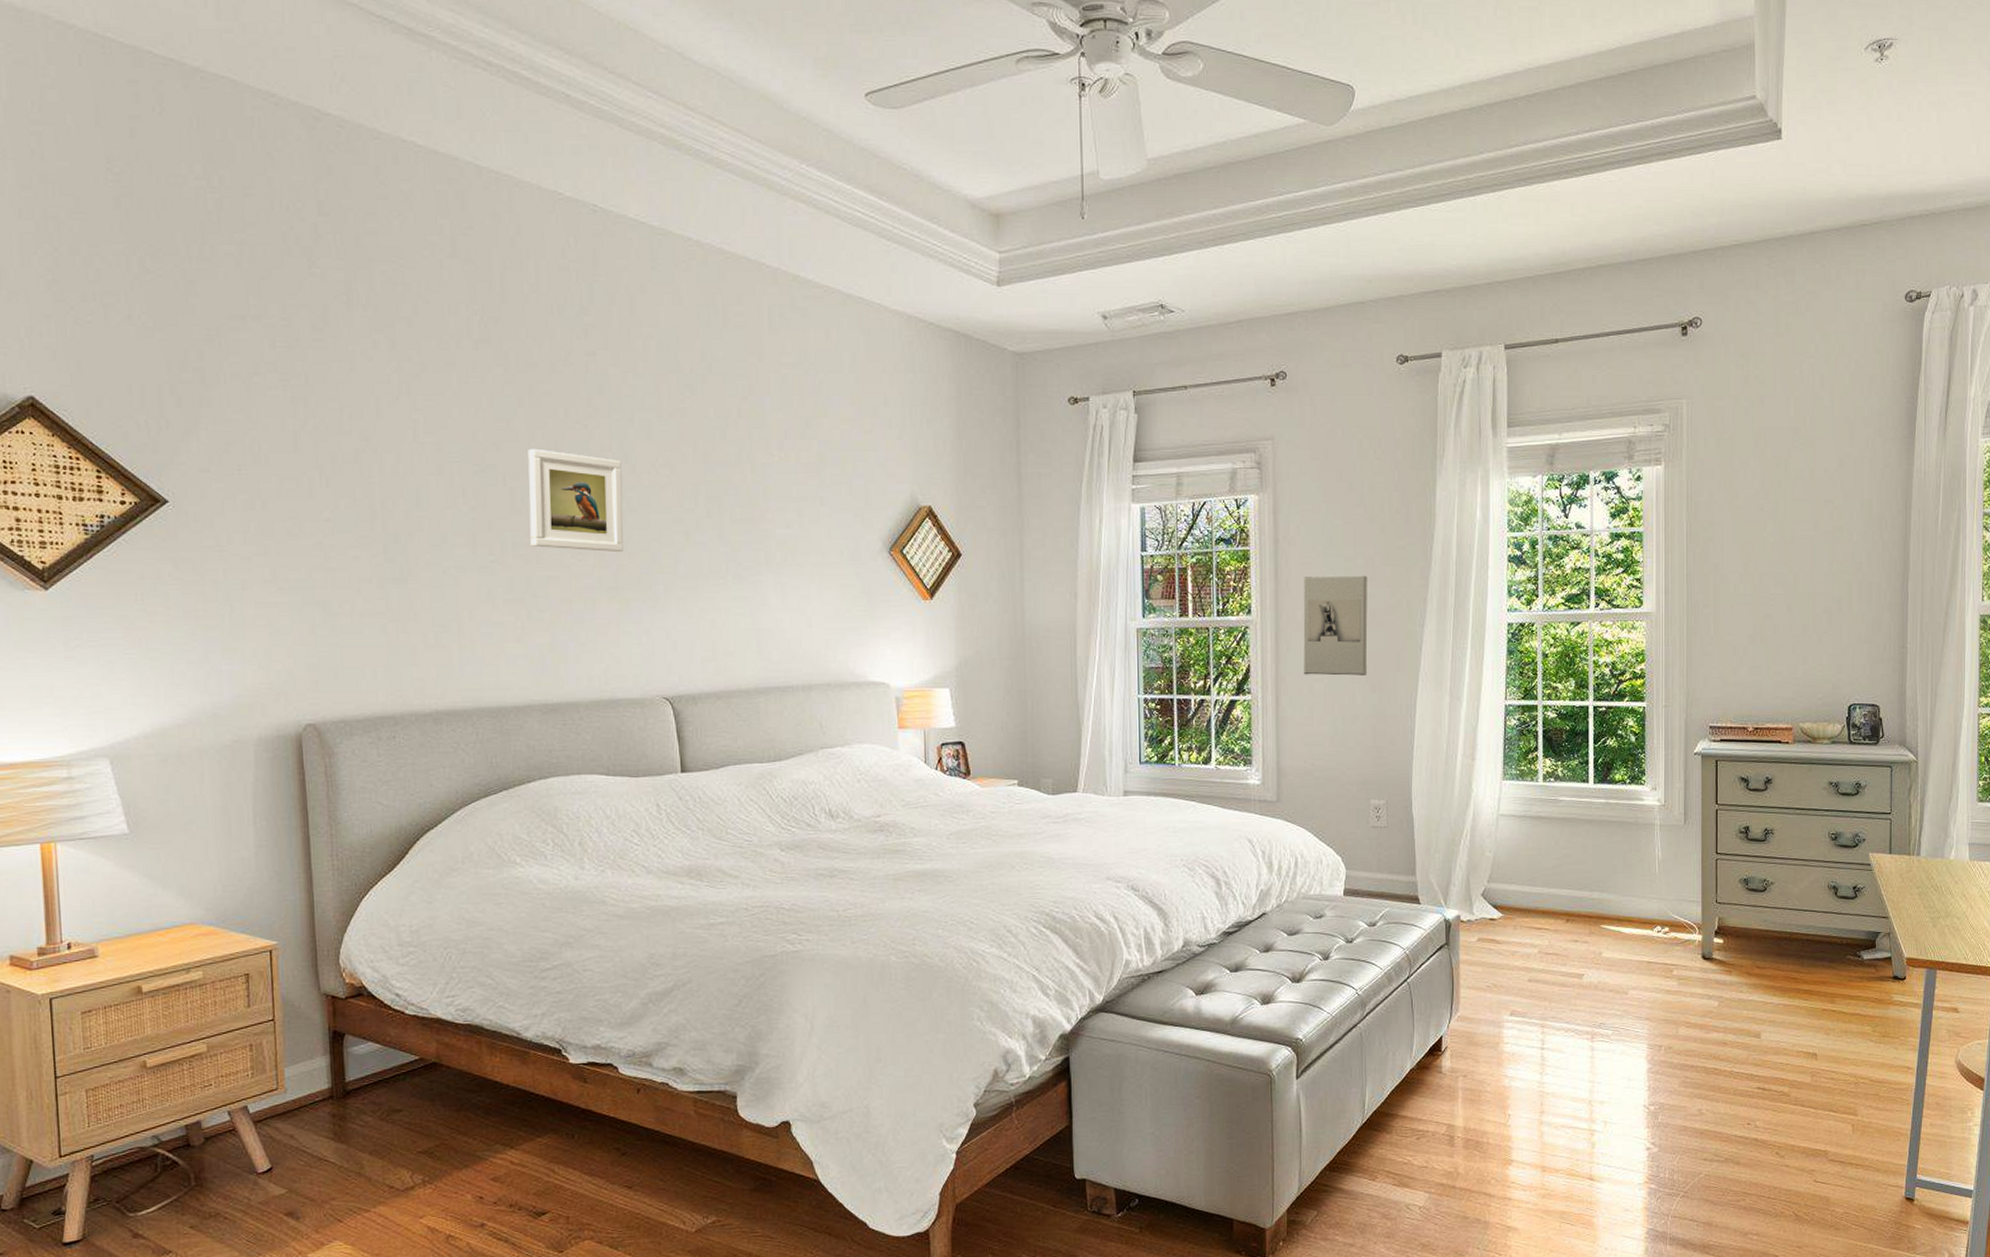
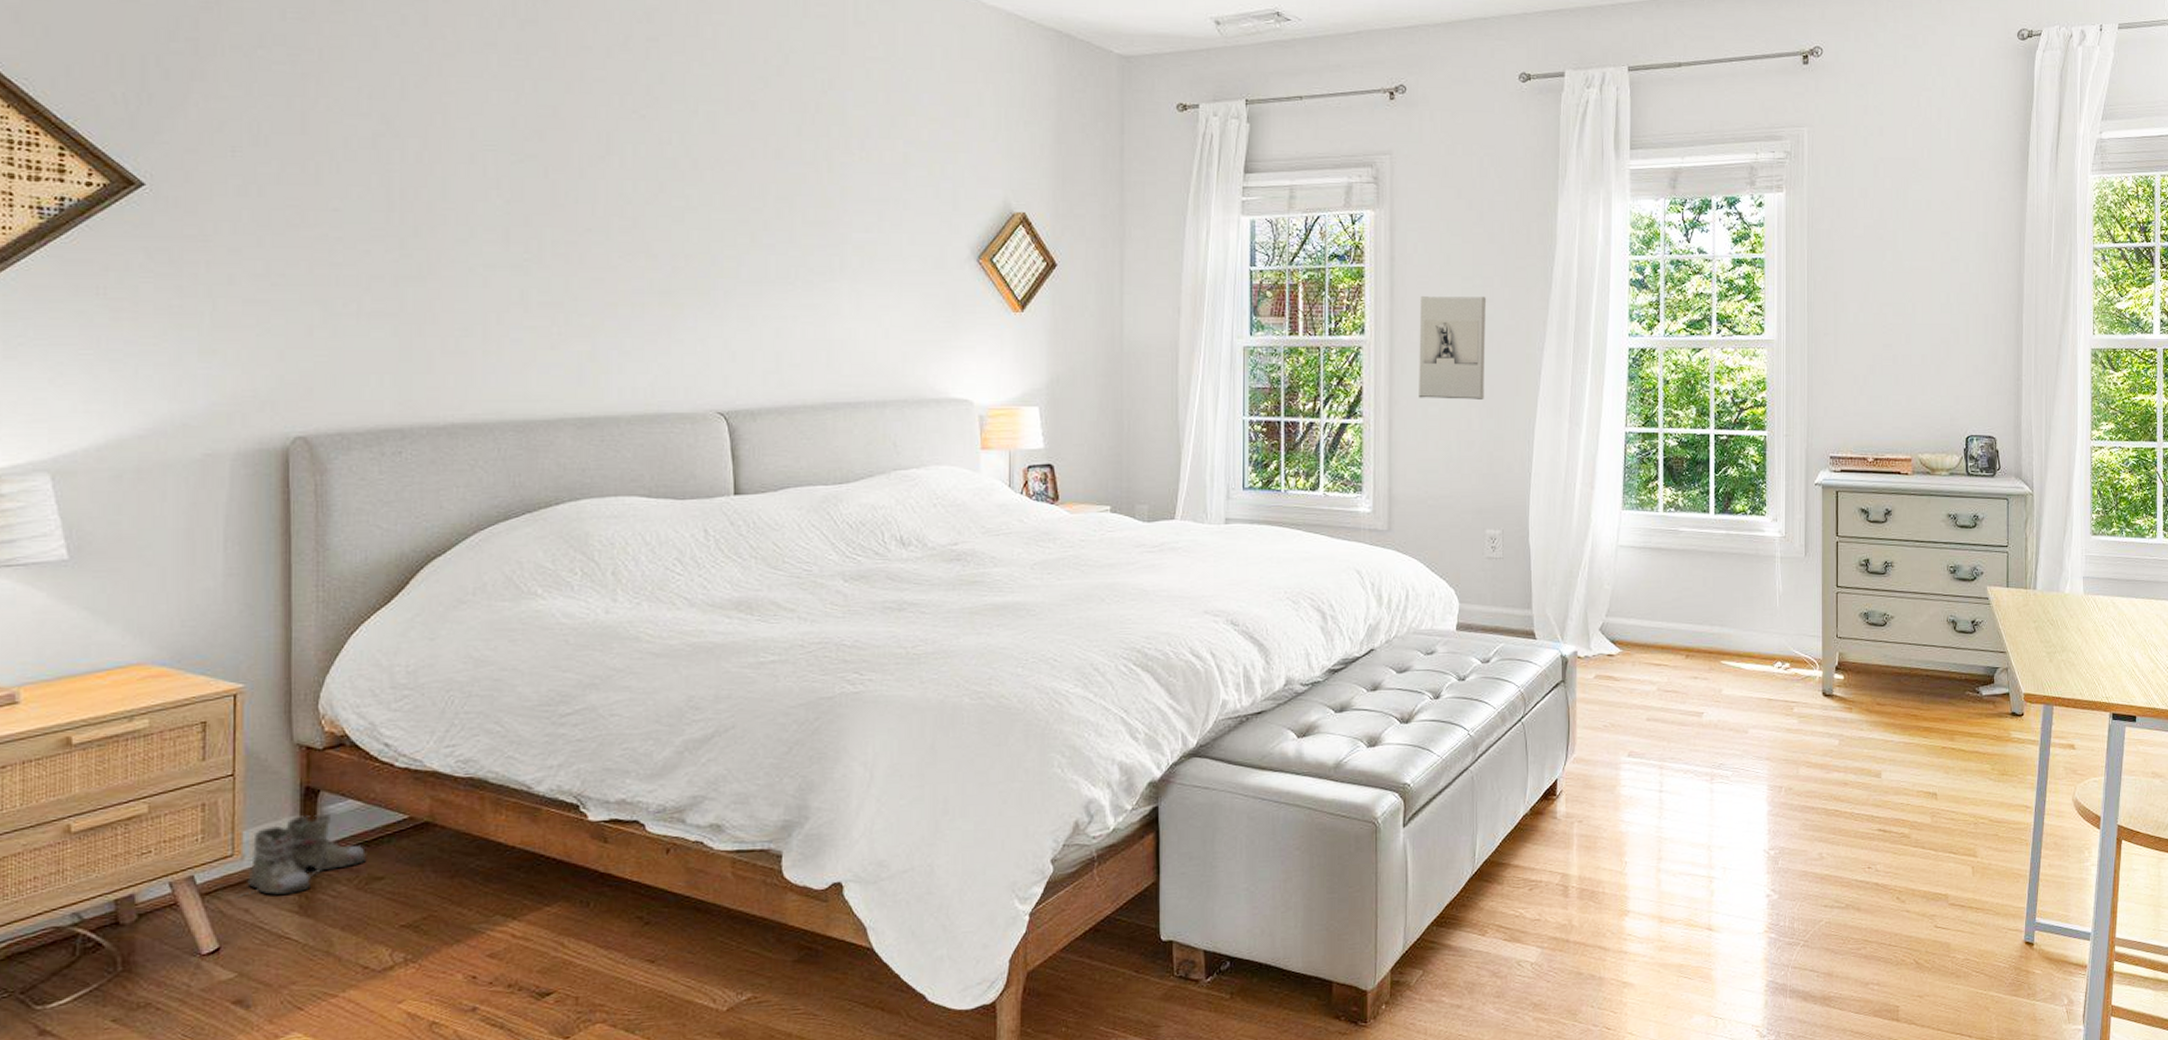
boots: none [282,1054,386,1126] -> present [236,813,366,898]
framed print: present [528,448,623,553] -> none [573,138,682,254]

